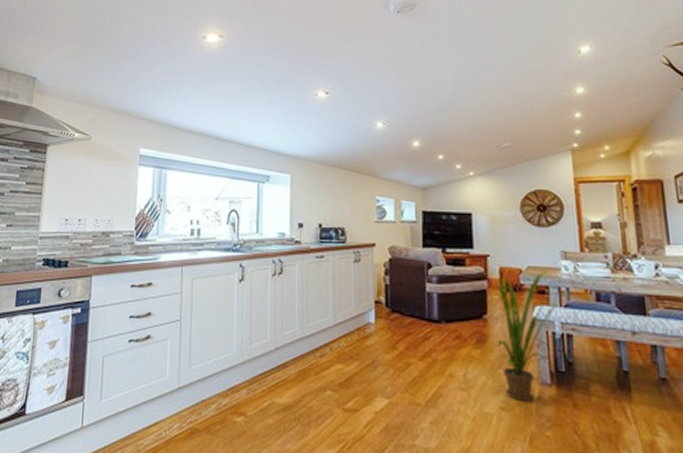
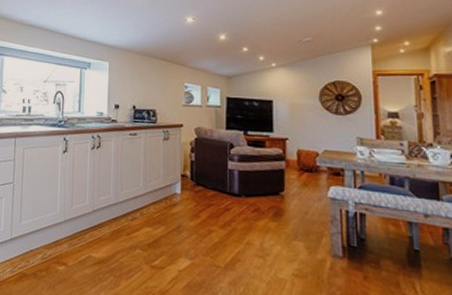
house plant: present [493,271,560,401] -> none [289,155,354,271]

